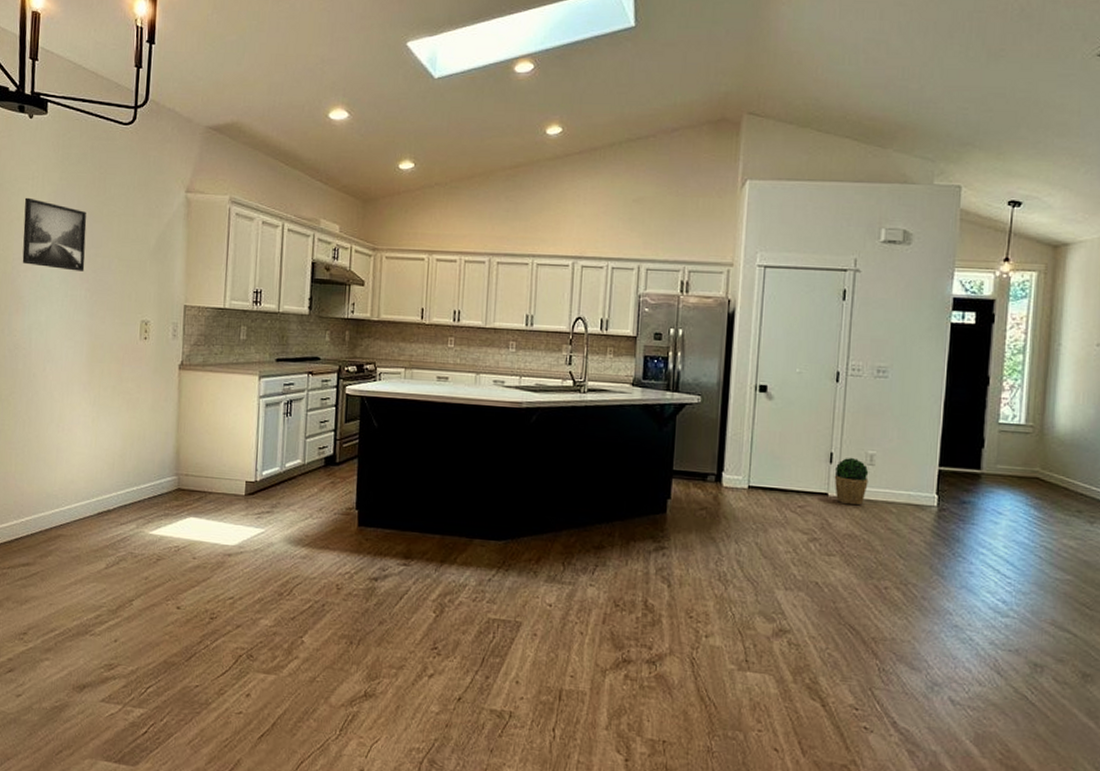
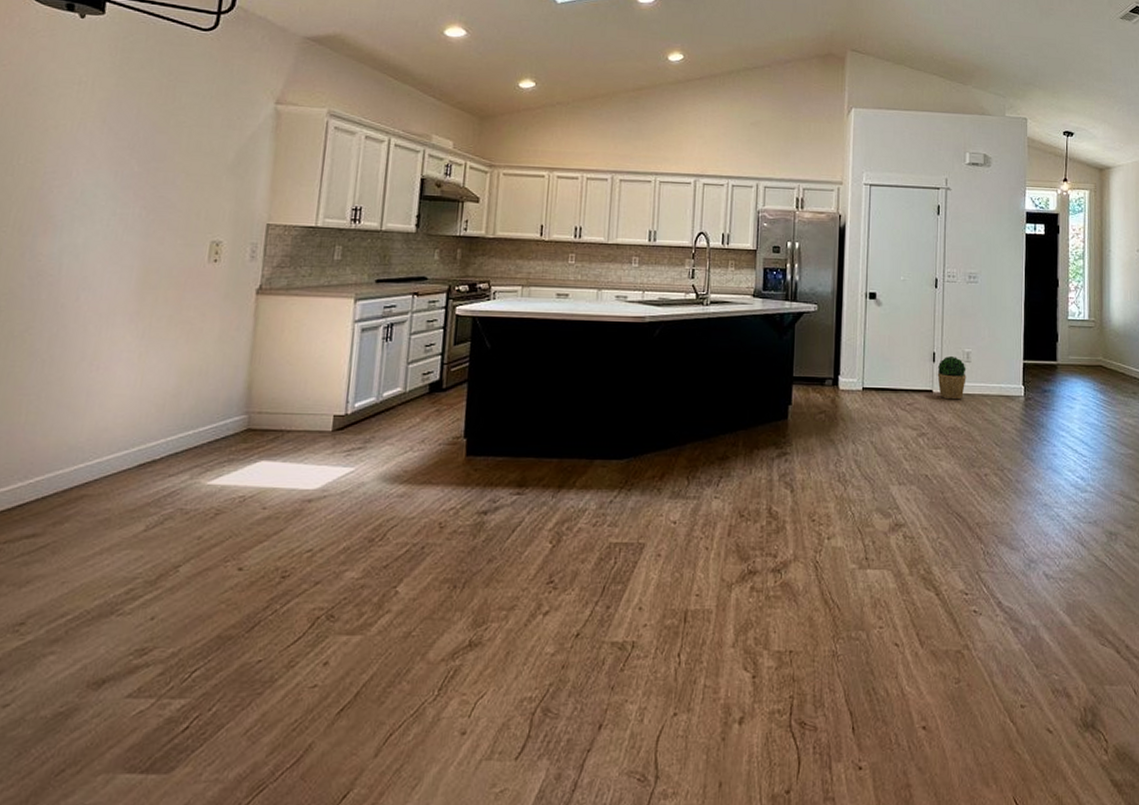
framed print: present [22,197,87,272] -> none [56,104,148,187]

